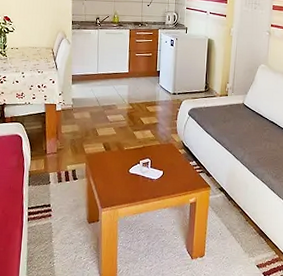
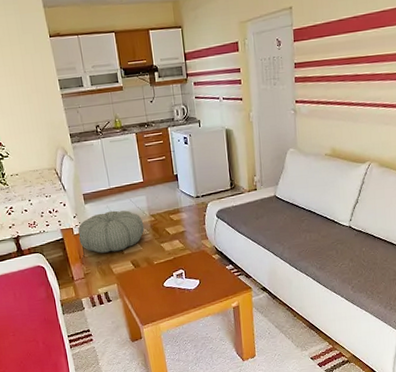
pouf: none [59,94,122,133] -> present [78,210,145,253]

